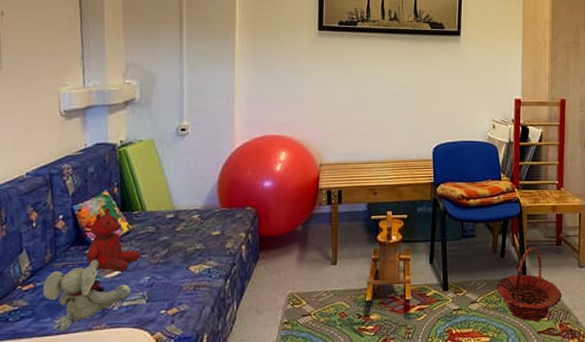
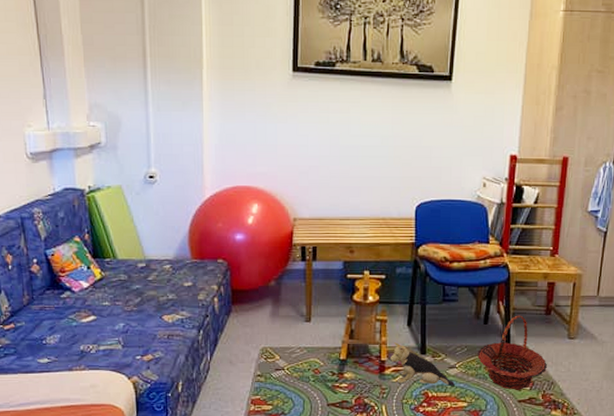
plush elephant: present [42,260,130,332] -> none [22,304,106,370]
teddy bear: present [86,207,140,272] -> none [62,253,114,317]
plush toy: none [414,280,477,322] -> present [389,343,455,386]

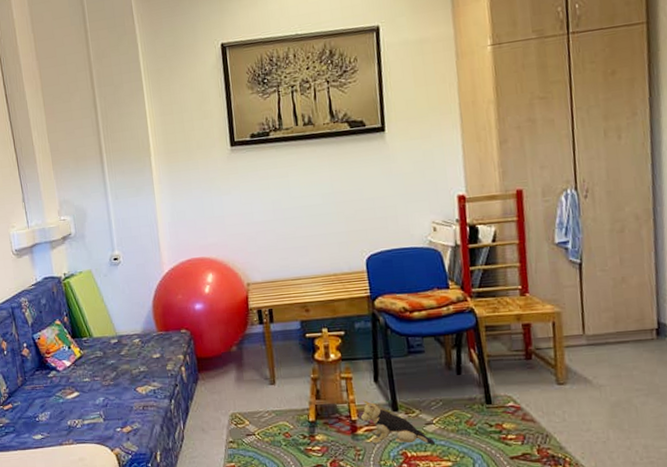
basket: present [477,315,548,390] -> none [454,362,539,446]

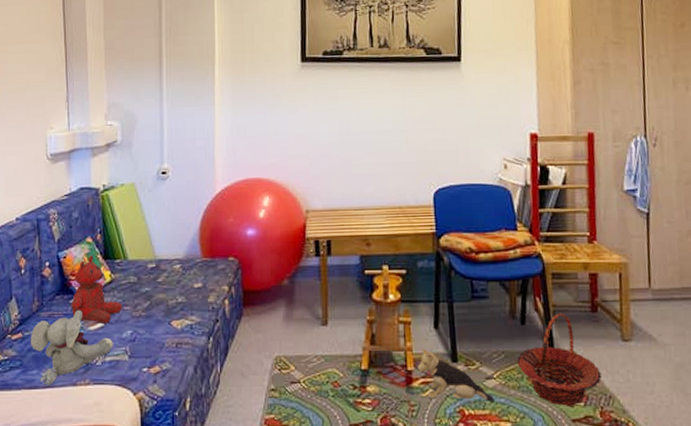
plush elephant: none [19,383,89,446] -> present [30,310,113,385]
teddy bear: none [49,335,93,393] -> present [71,255,122,324]
basket: none [454,362,539,446] -> present [517,313,603,406]

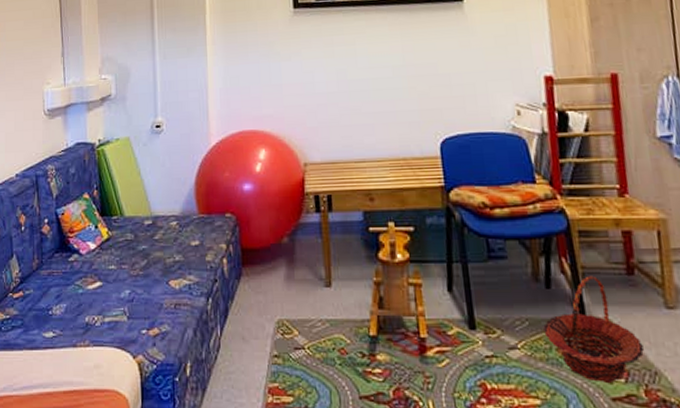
plush elephant: present [30,310,113,385] -> none [30,269,112,346]
teddy bear: present [71,255,122,324] -> none [70,211,120,283]
plush toy: present [417,348,494,401] -> none [430,314,520,374]

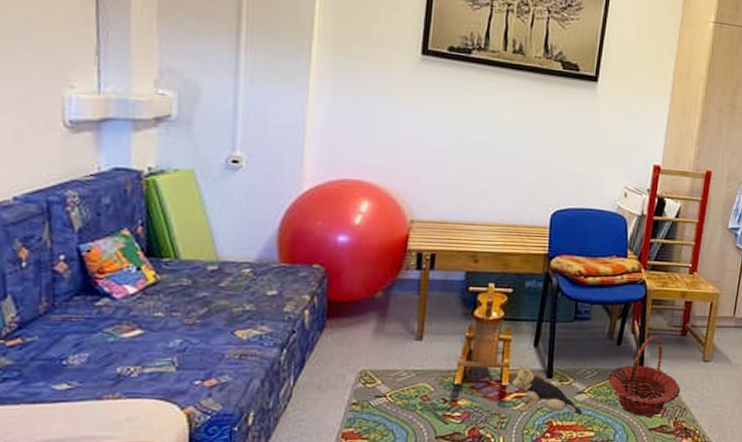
plush toy: none [430,314,520,374] -> present [511,365,582,413]

